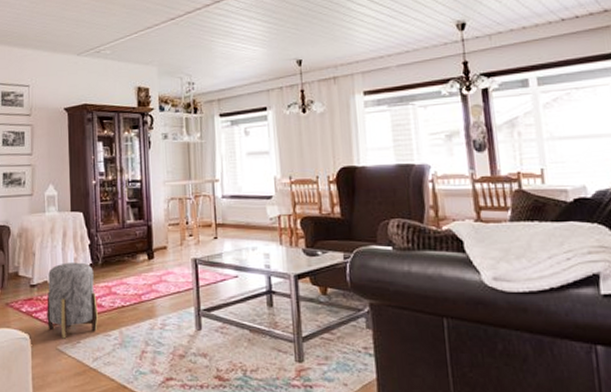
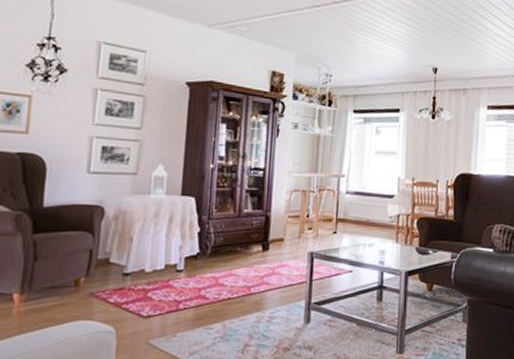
stool: present [47,262,98,339] -> none [139,250,201,332]

